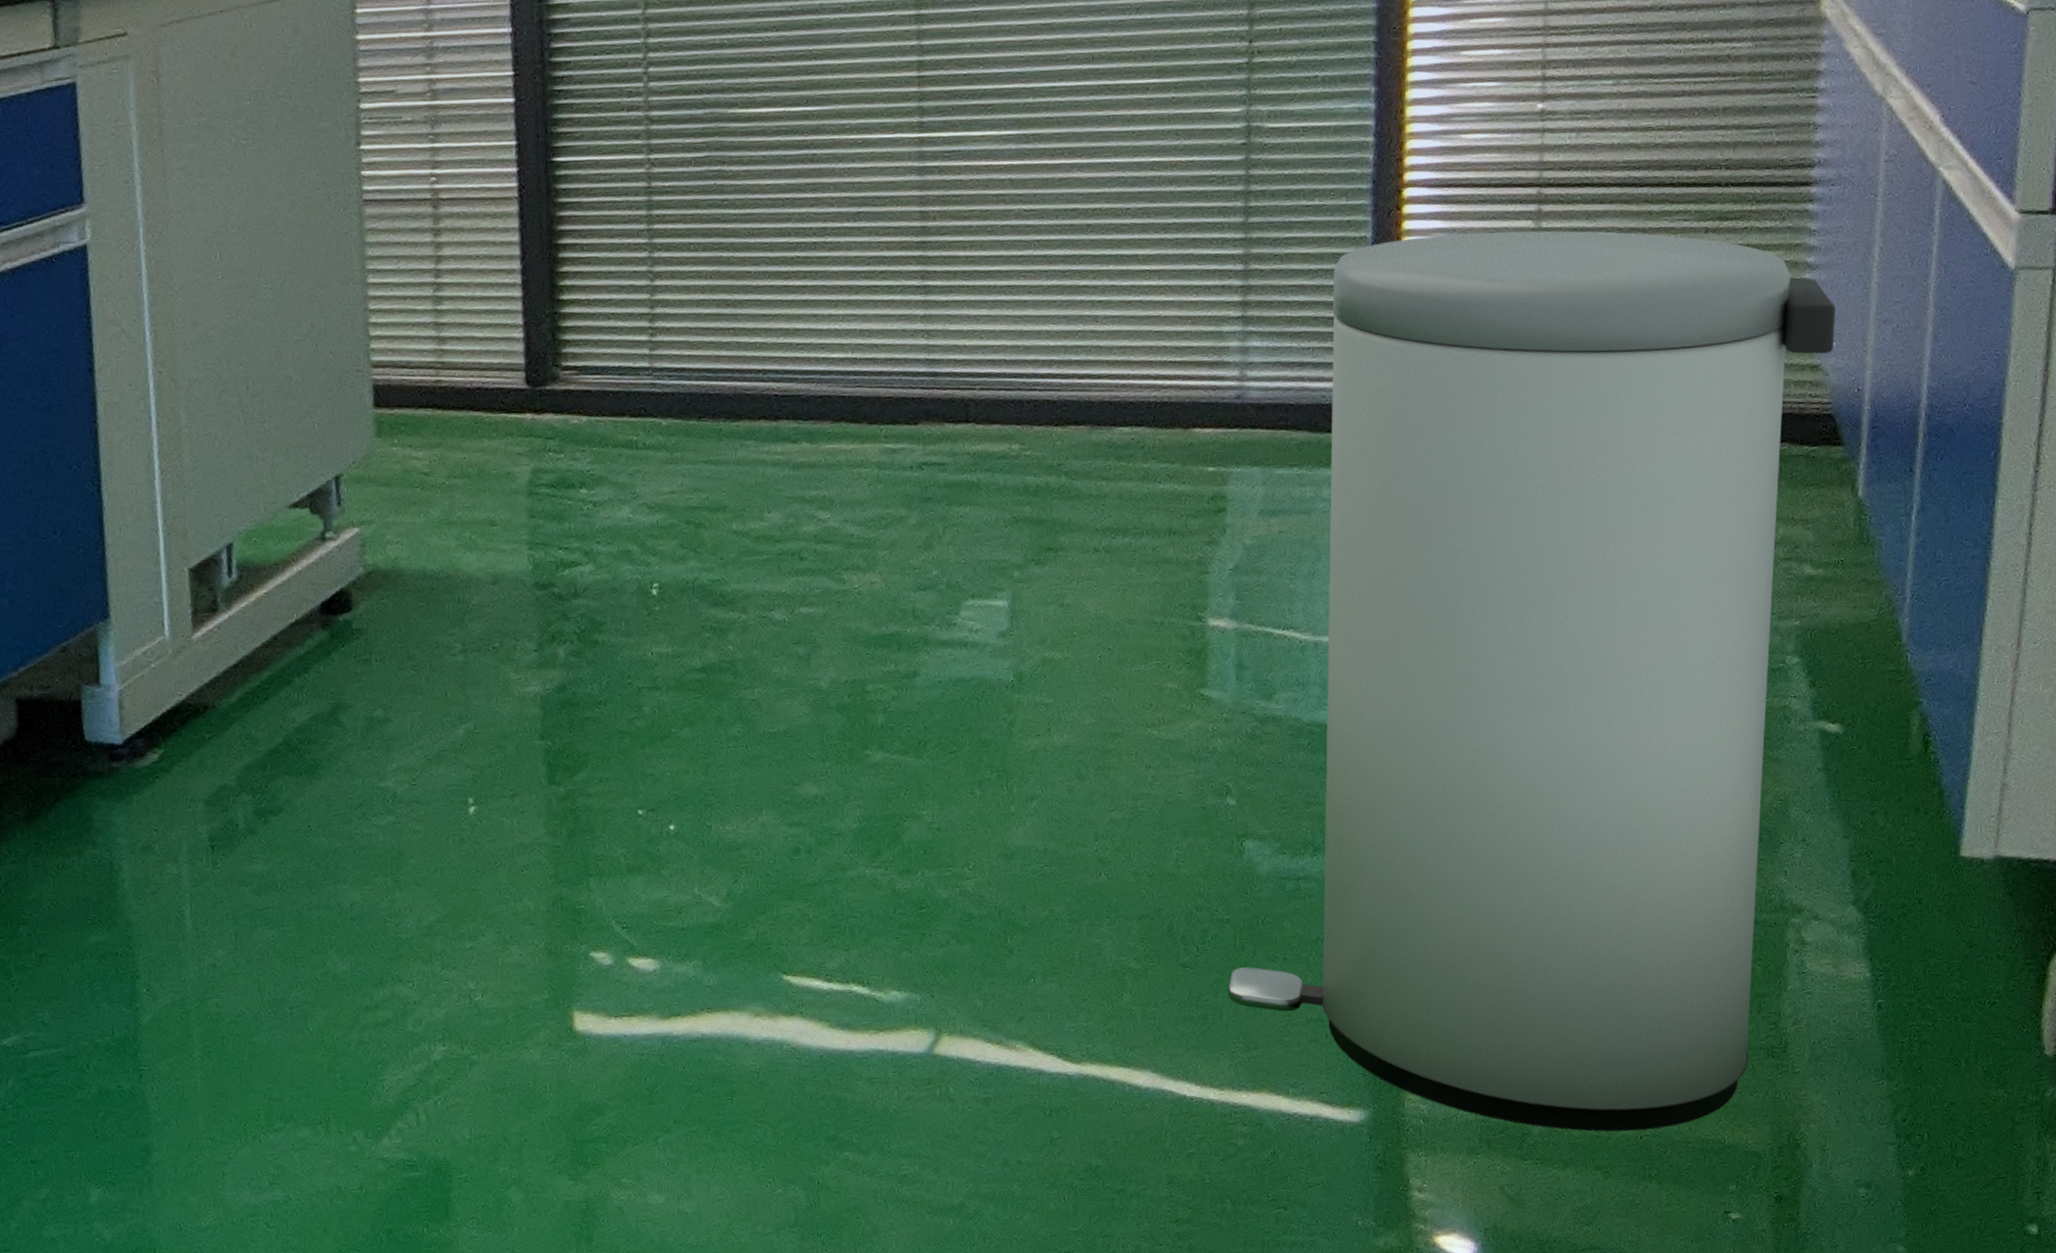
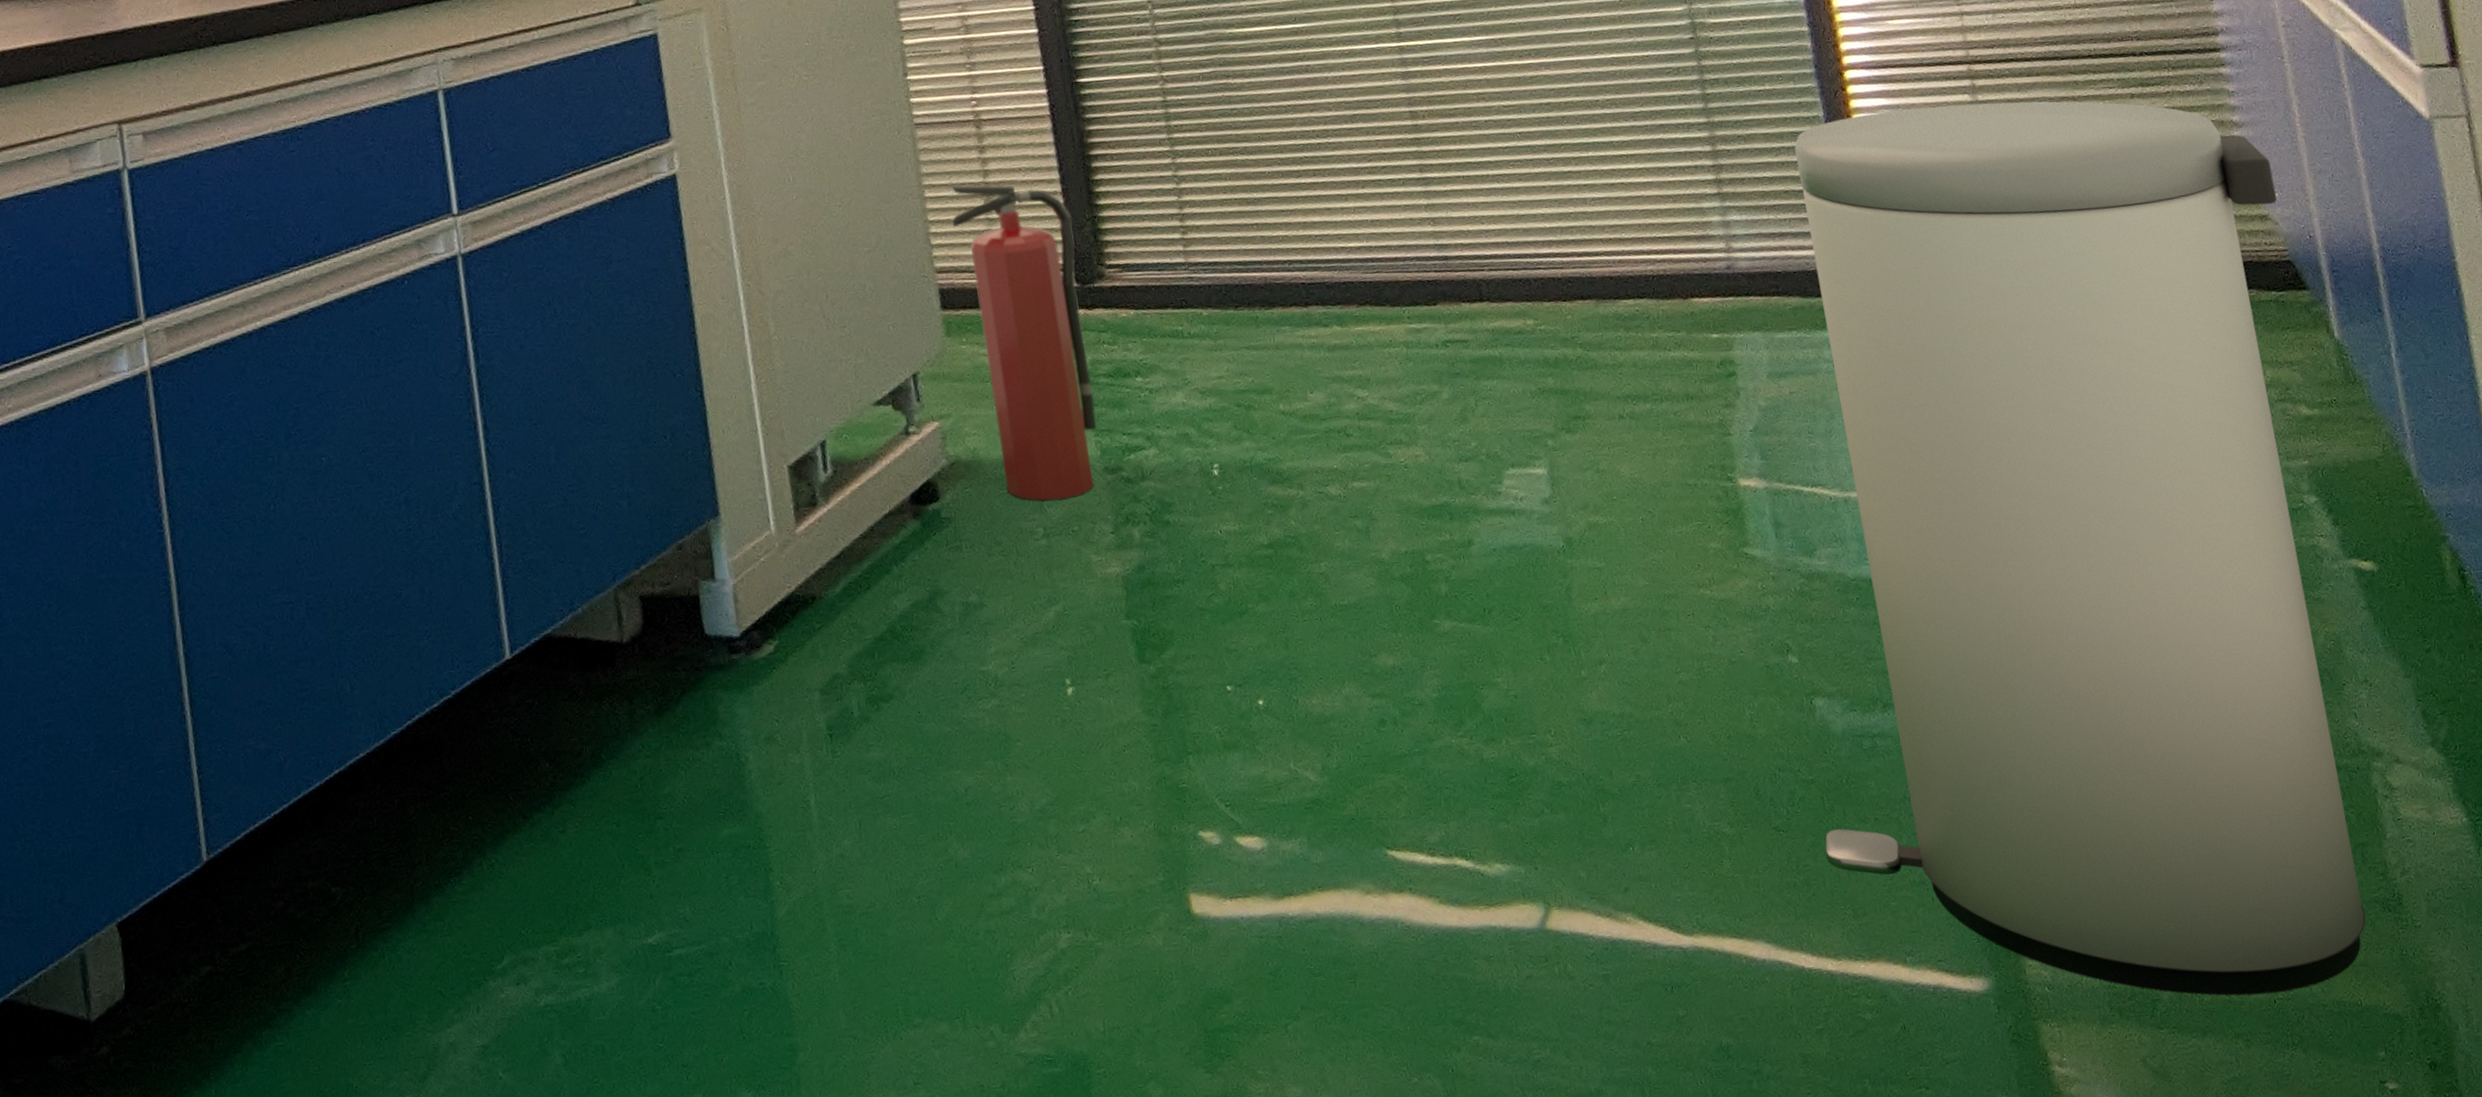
fire extinguisher: none [395,270,532,615] -> present [951,185,1097,501]

